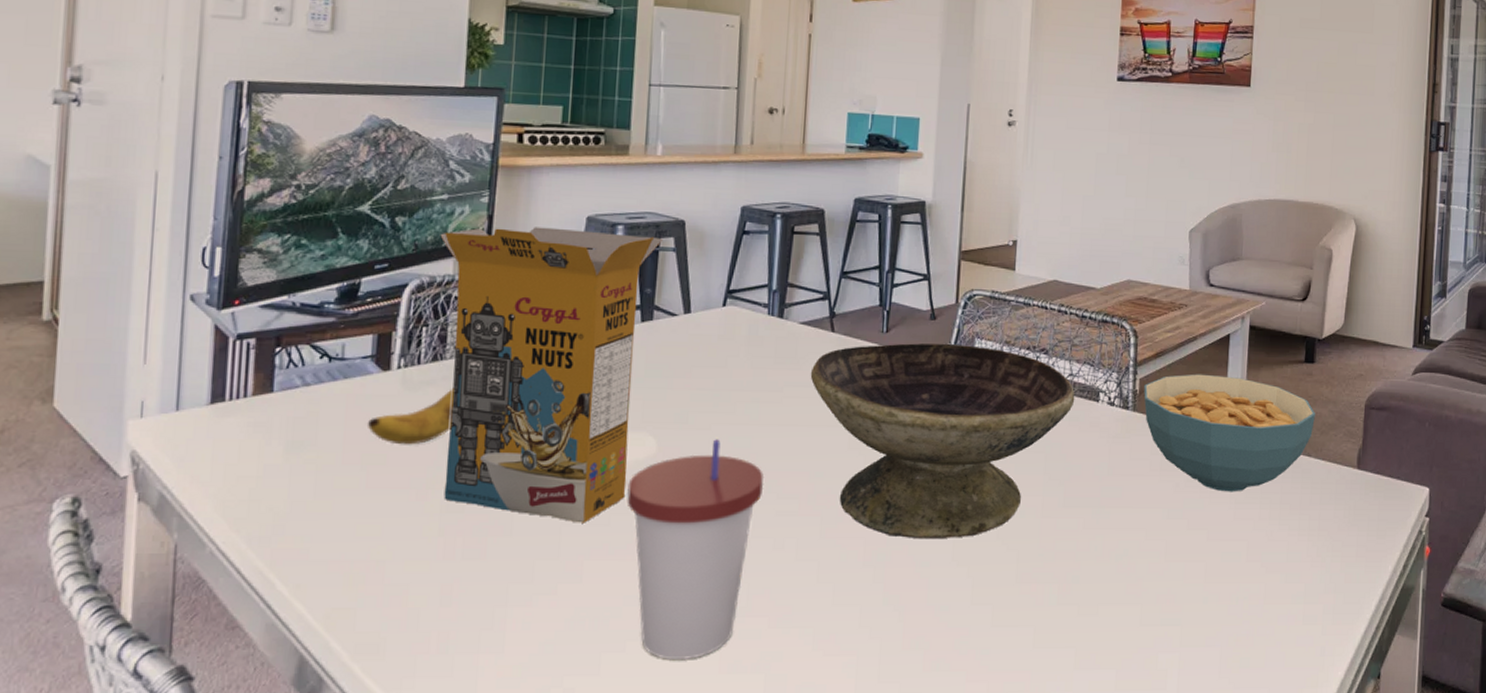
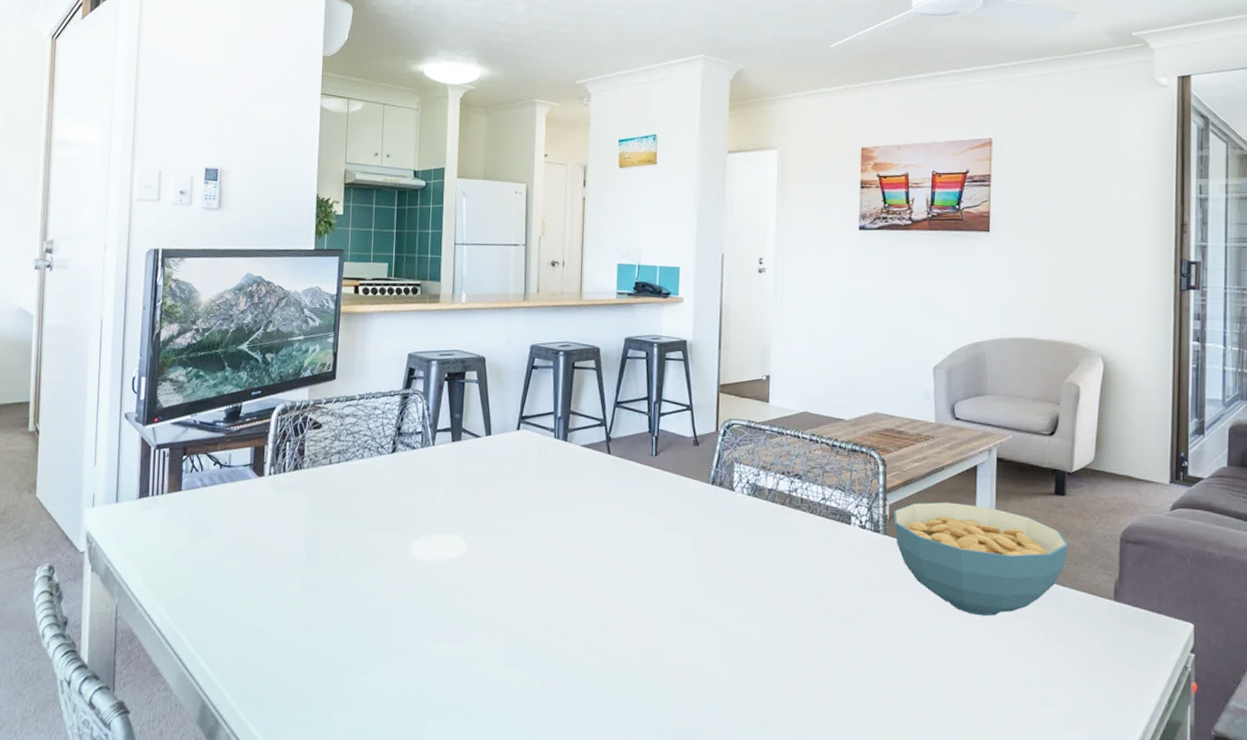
banana: present [368,387,454,445] -> none [248,492,310,537]
cereal box: present [440,227,662,523] -> none [298,362,467,609]
cup: present [627,439,765,659] -> none [443,543,555,731]
decorative bowl: present [810,343,1075,538] -> none [591,465,828,642]

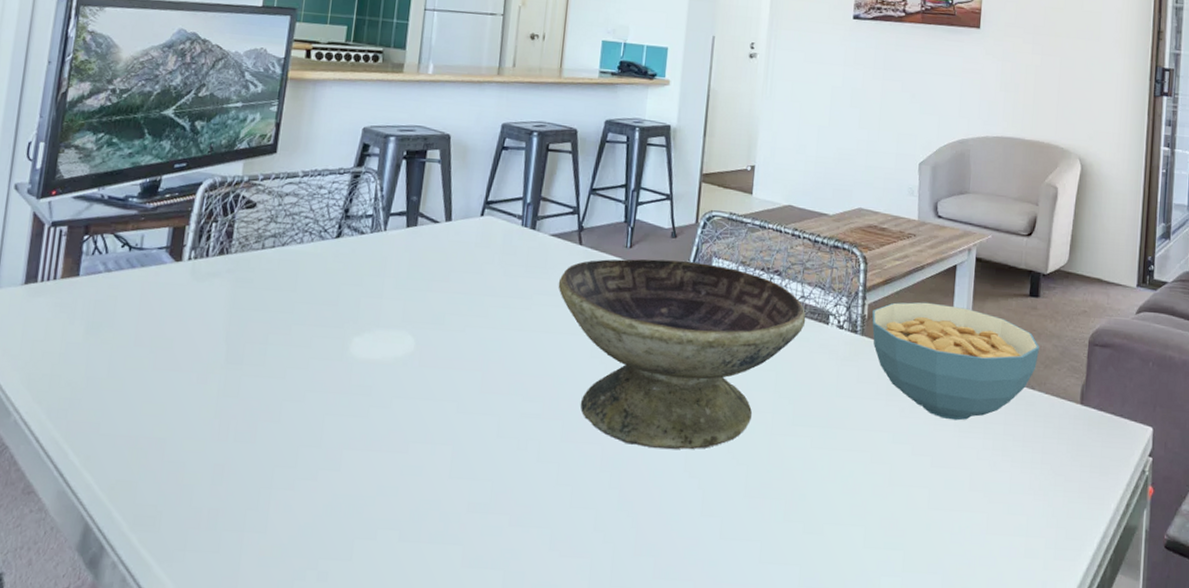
decorative bowl: none [591,465,828,642] -> present [558,259,806,450]

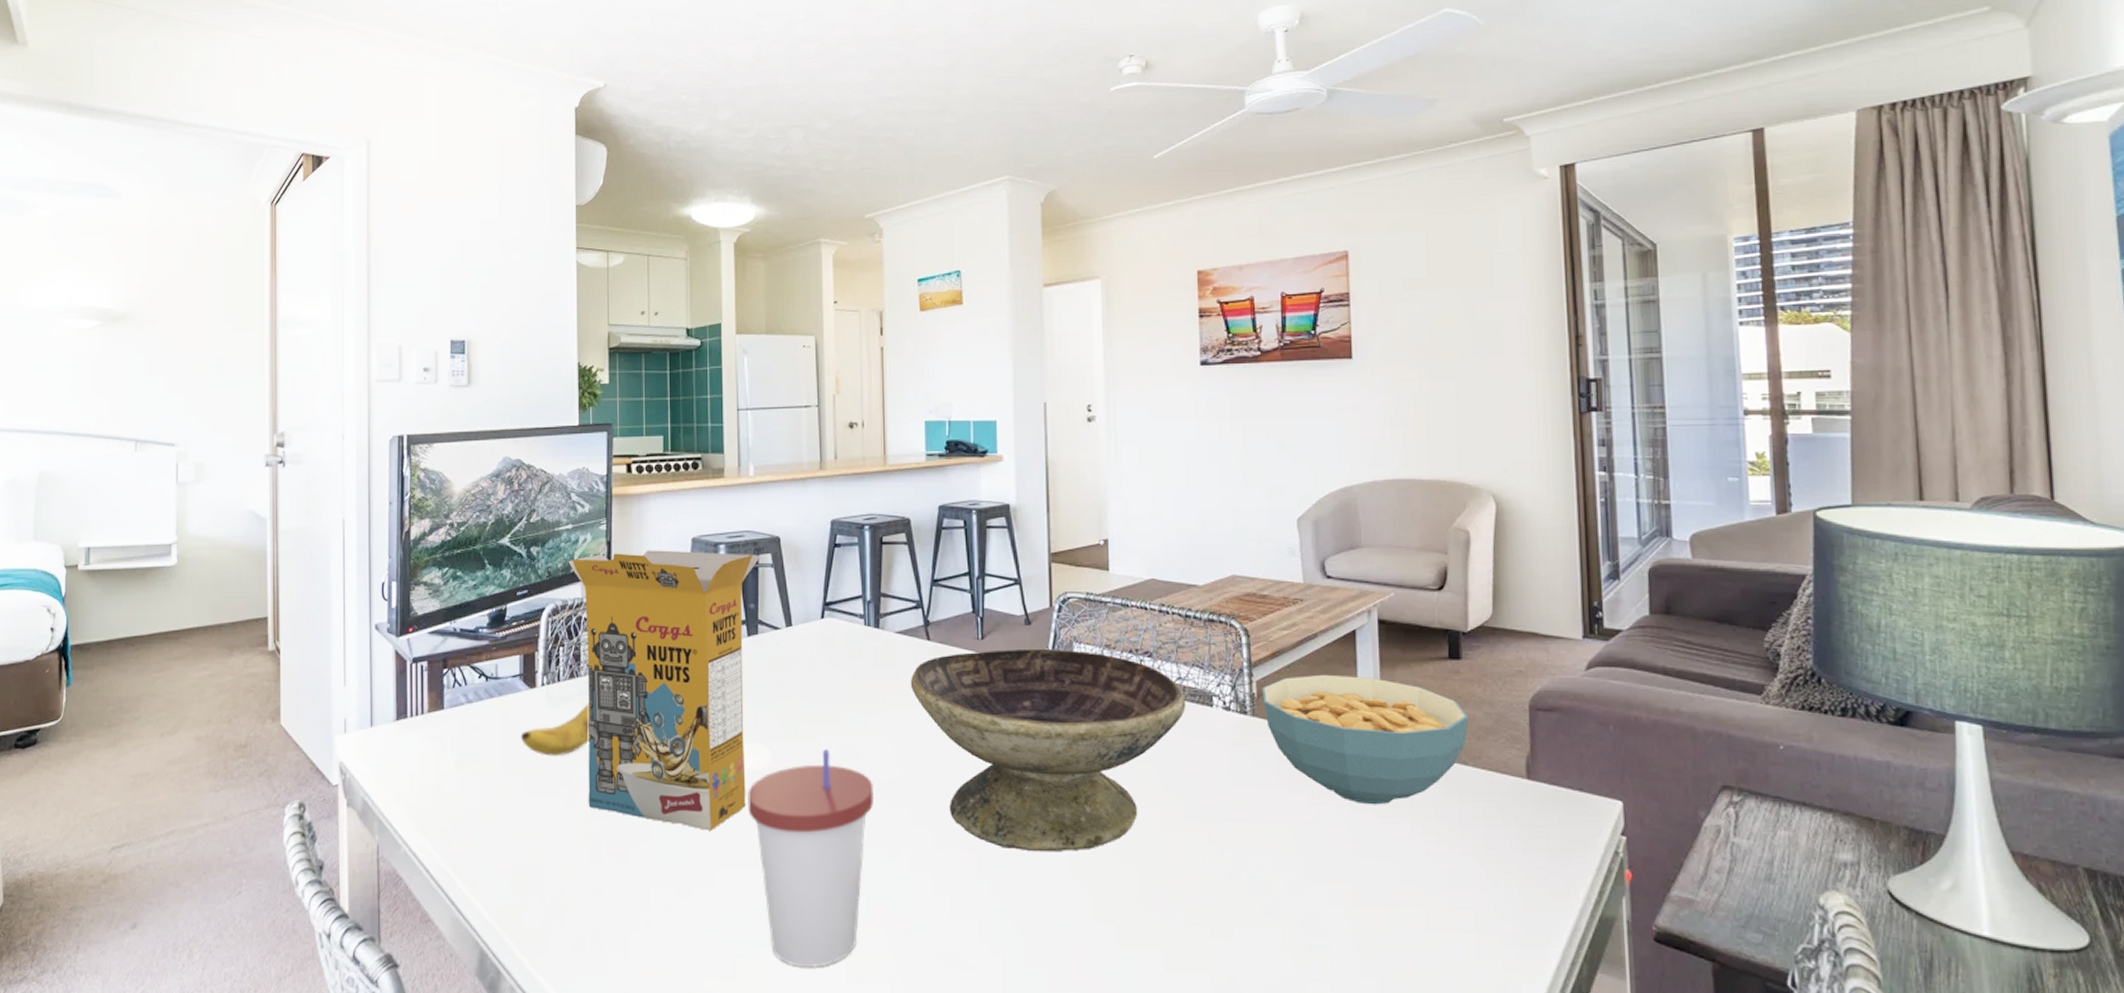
banana: none [159,280,237,332] -> present [521,702,590,756]
cereal box: none [221,134,429,414] -> present [568,550,761,831]
cup: none [385,341,512,551] -> present [748,749,875,967]

